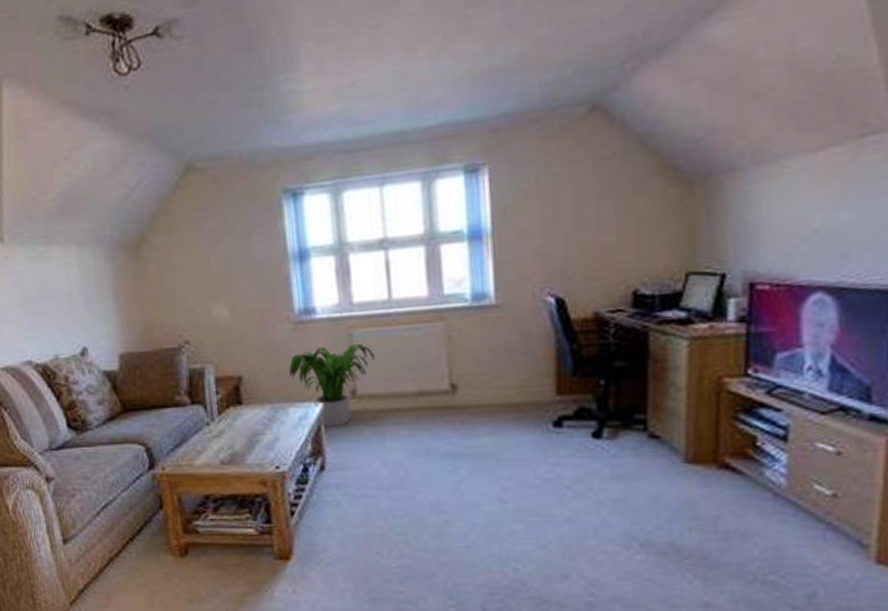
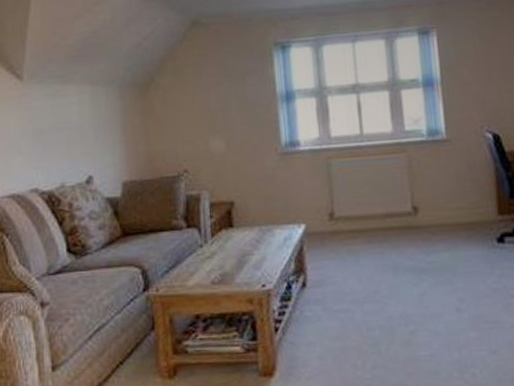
potted plant: present [289,344,375,426] -> none [276,173,350,246]

